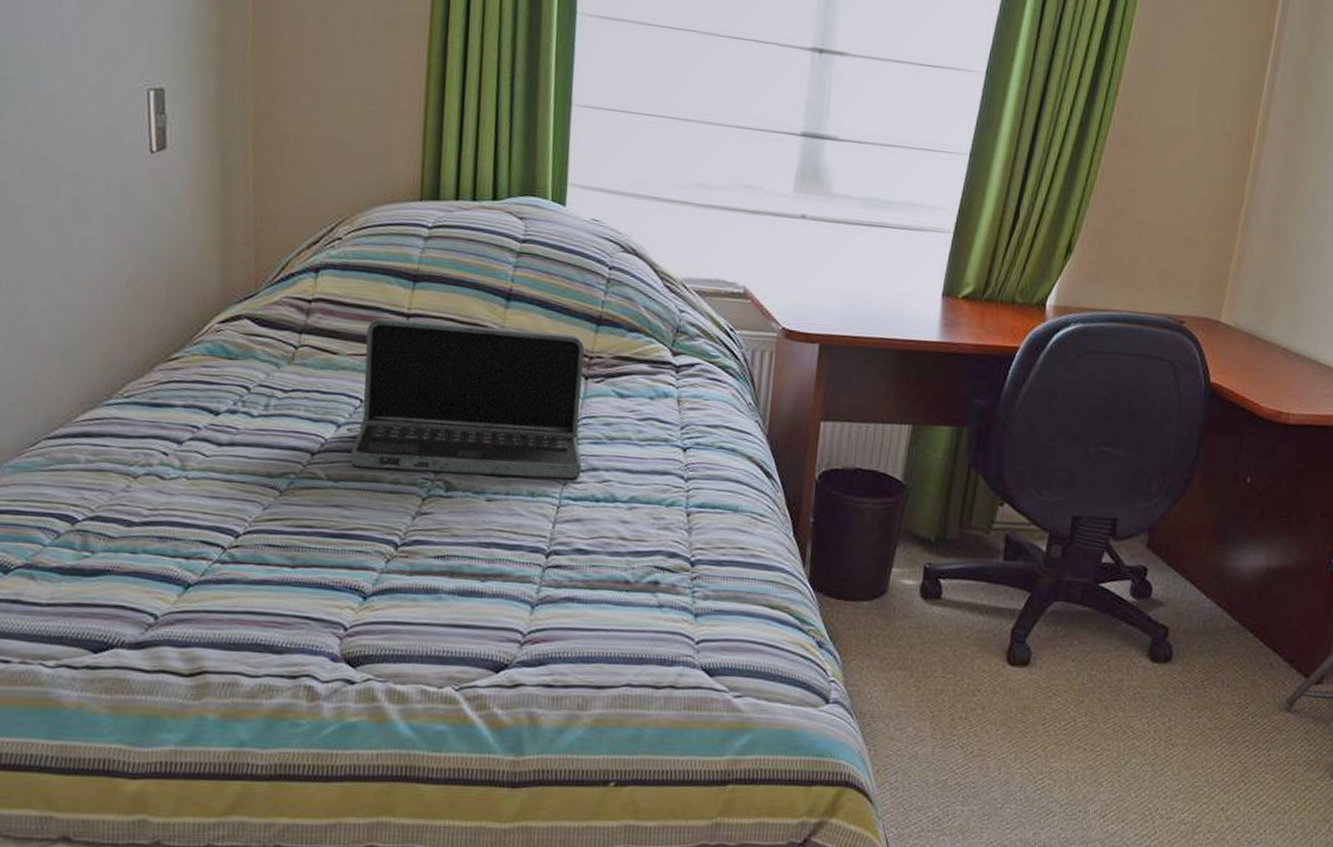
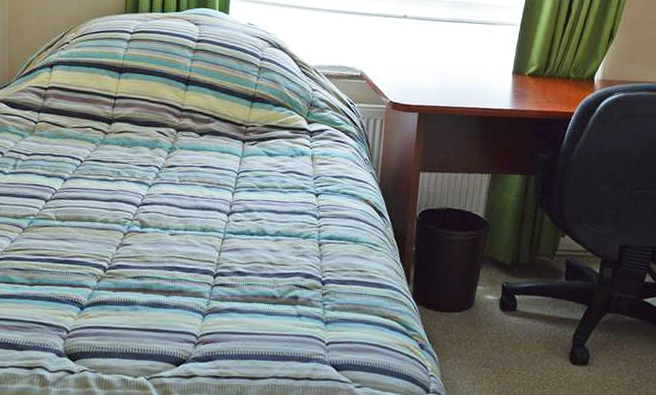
laptop: present [346,317,585,480] -> none [70,99,243,219]

